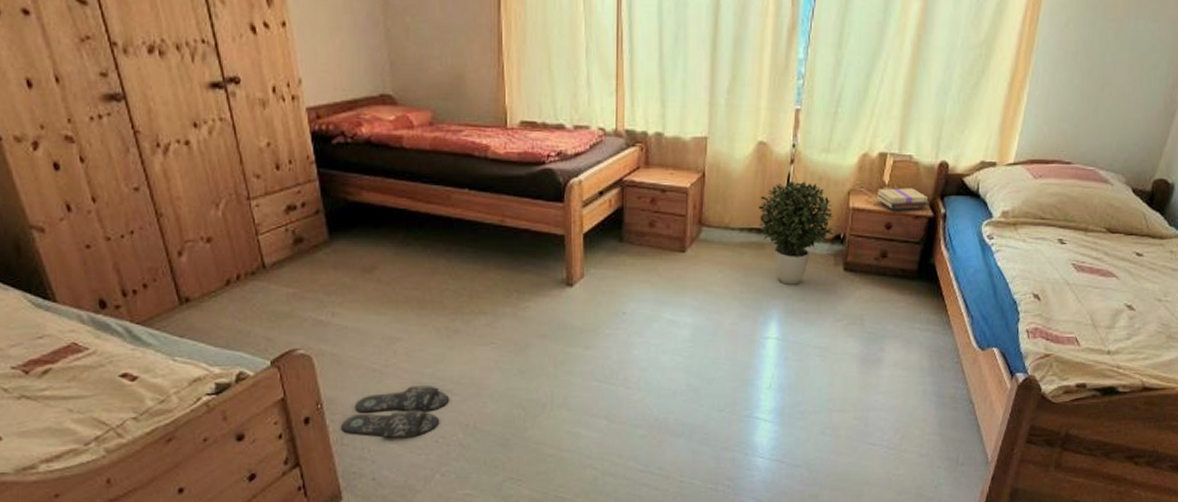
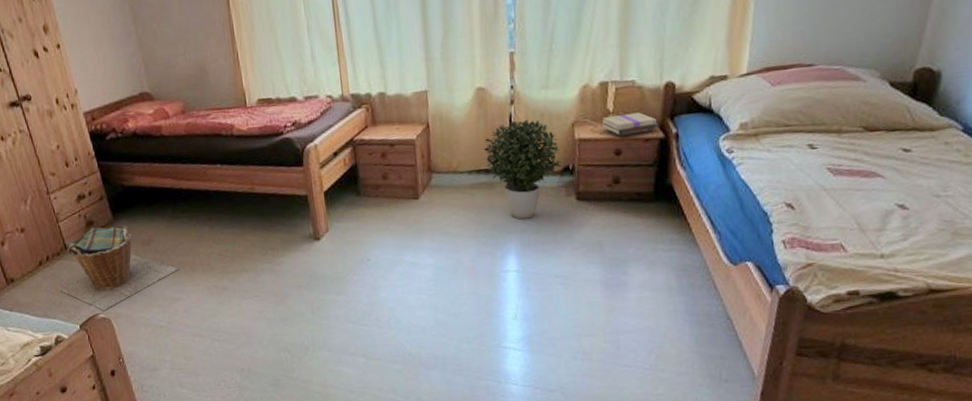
laundry basket: none [249,246,403,346] -> present [59,225,178,311]
slippers: present [340,386,449,439] -> none [139,337,225,384]

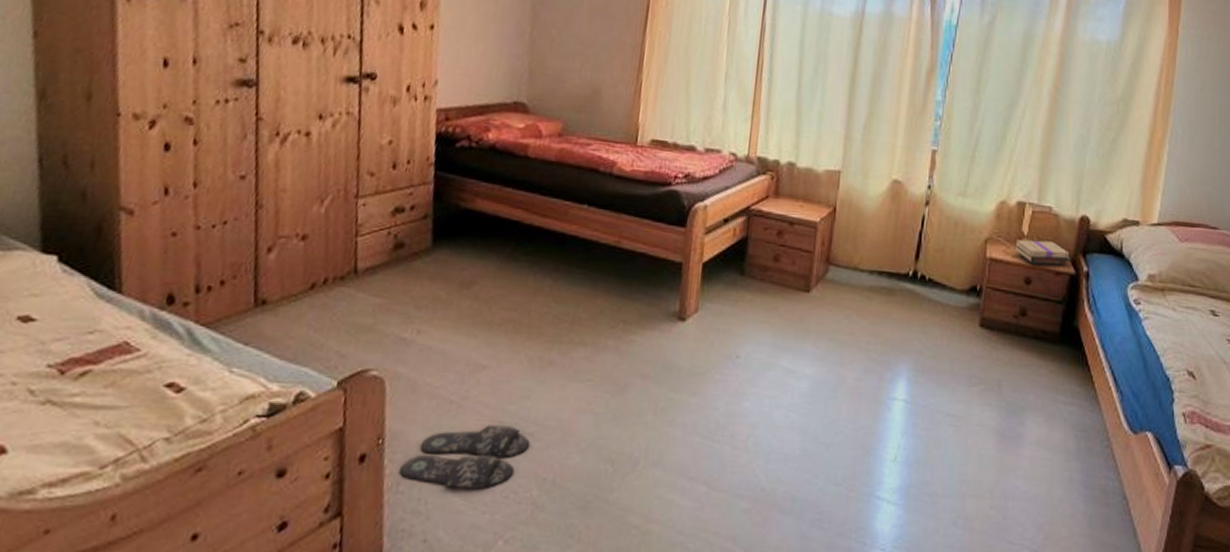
laundry basket: present [59,225,178,311] -> none [326,252,498,366]
slippers: none [139,337,225,384] -> present [399,425,530,491]
potted plant: present [484,119,561,220] -> none [890,223,970,339]

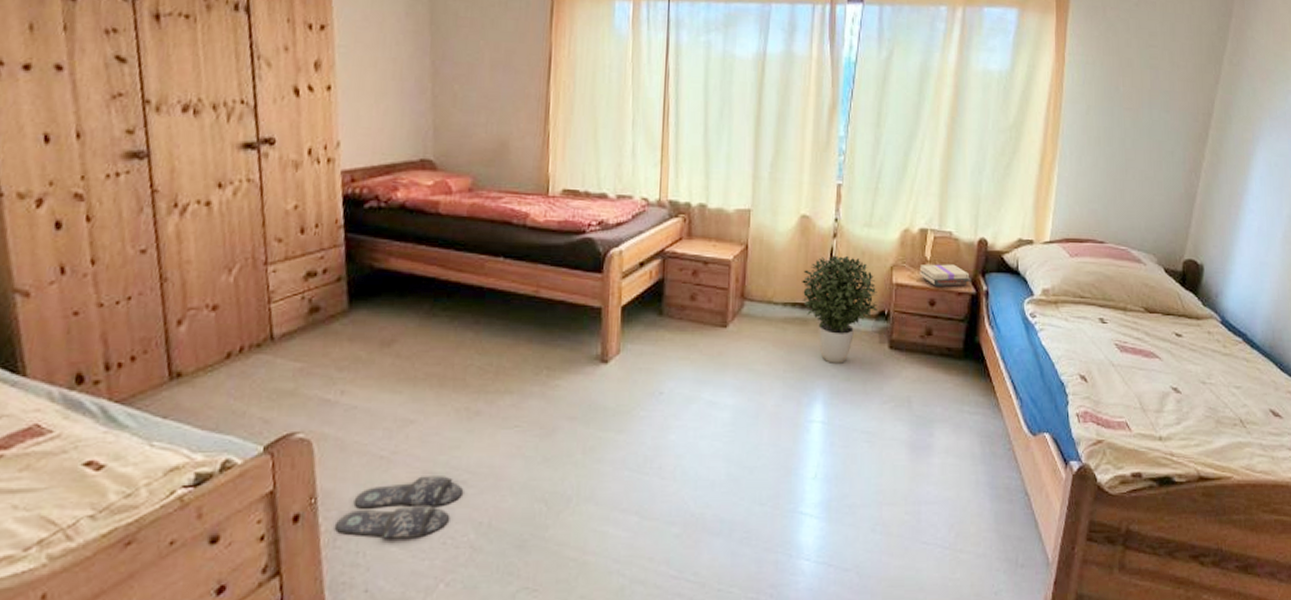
potted plant: none [890,223,970,339] -> present [802,255,877,363]

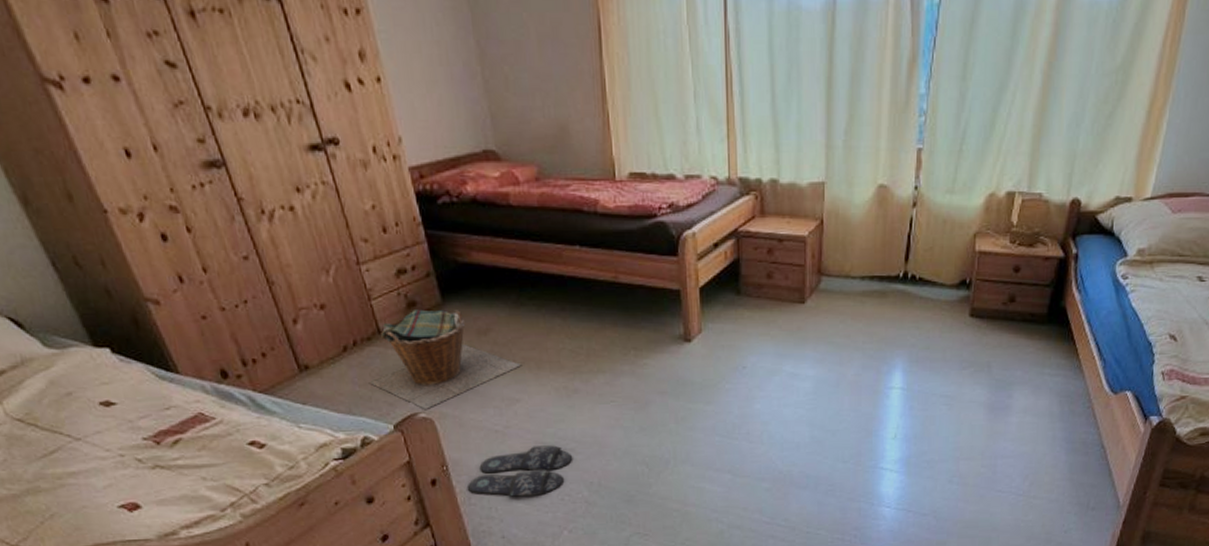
laundry basket: none [246,315,422,429] -> present [368,309,521,409]
potted plant: present [802,255,877,363] -> none [880,225,959,333]
books: present [919,264,971,287] -> none [1004,228,1060,252]

